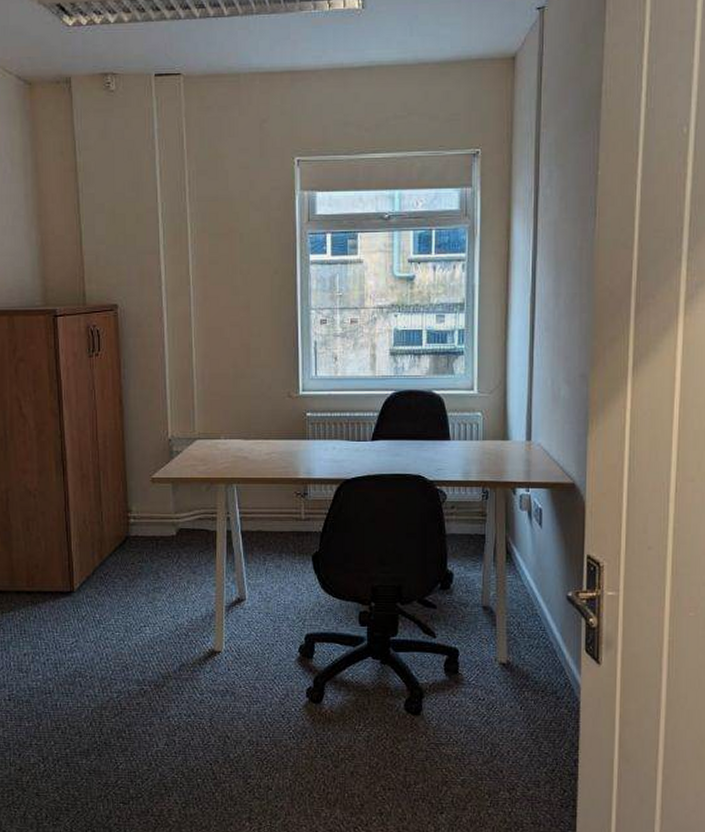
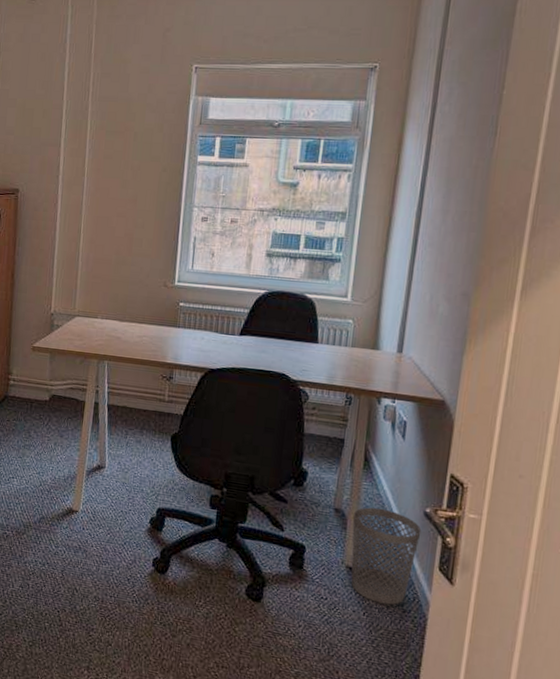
wastebasket: none [502,599,566,694] -> present [351,507,422,605]

